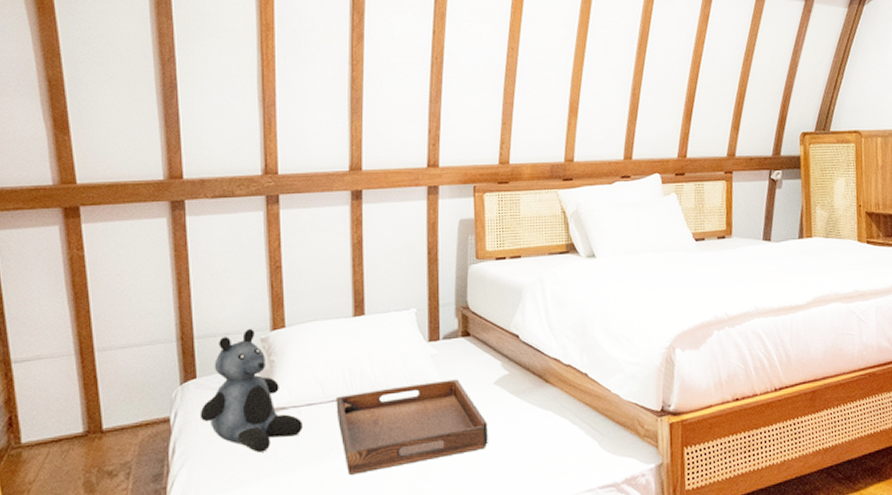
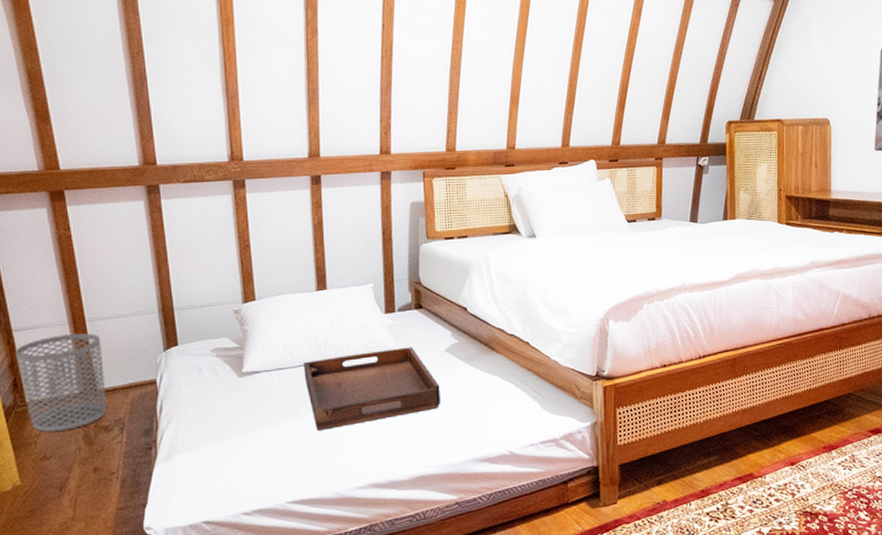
waste bin: none [13,364,113,479] -> present [15,333,107,433]
teddy bear: present [199,328,302,453] -> none [182,301,275,411]

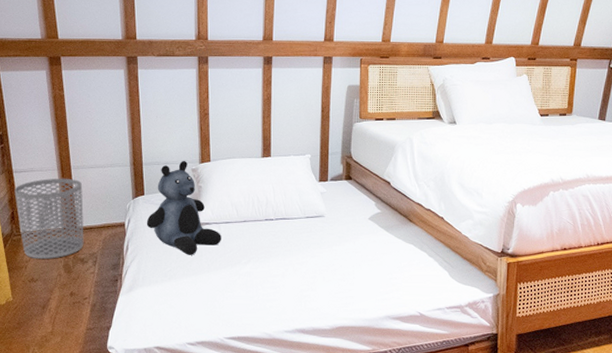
teddy bear: none [182,301,275,411] -> present [146,160,221,255]
serving tray: present [303,347,440,430] -> none [247,213,362,279]

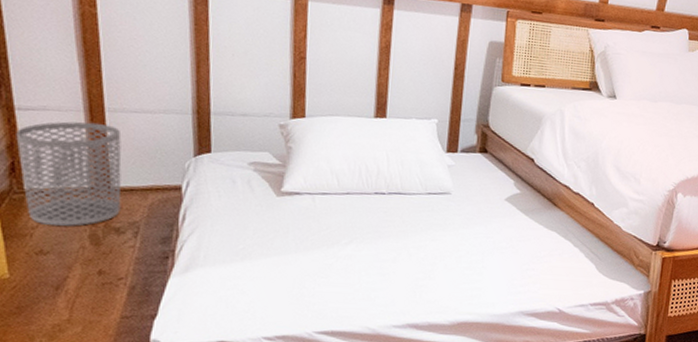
teddy bear: present [146,160,221,255] -> none [212,112,316,231]

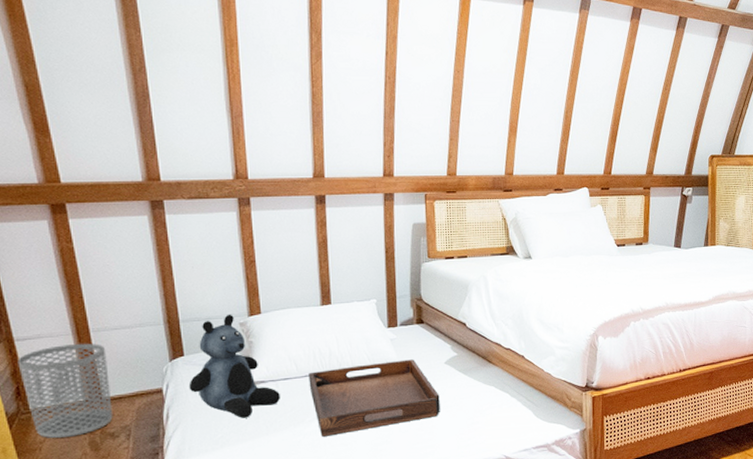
teddy bear: none [212,112,316,231] -> present [188,314,280,418]
serving tray: none [350,189,495,263] -> present [308,359,440,437]

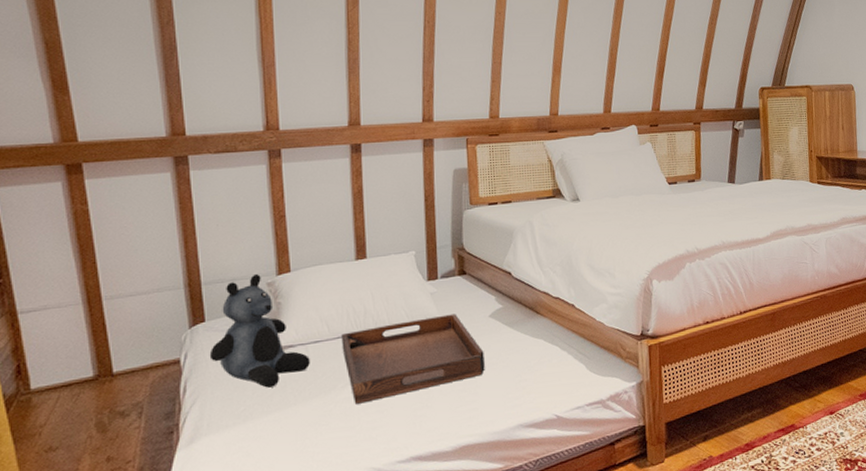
waste bin: present [17,343,113,439] -> none [20,312,124,421]

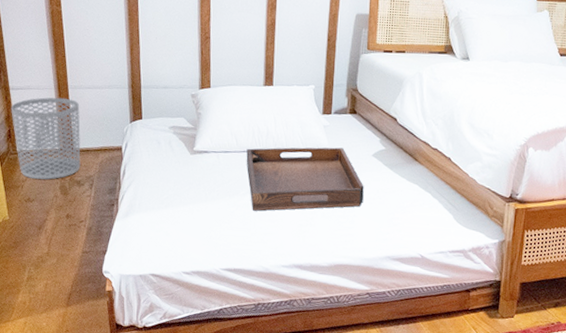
waste bin: none [20,312,124,421] -> present [11,97,81,180]
teddy bear: present [209,273,310,388] -> none [143,85,220,184]

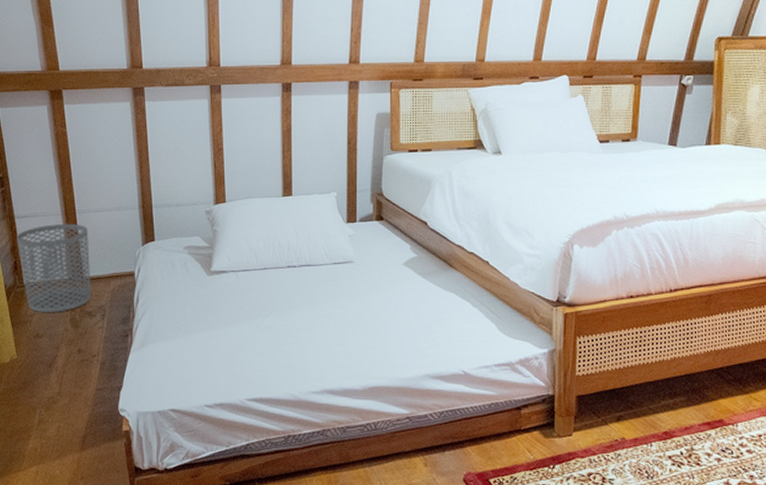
serving tray: present [246,147,364,211] -> none [267,258,396,333]

